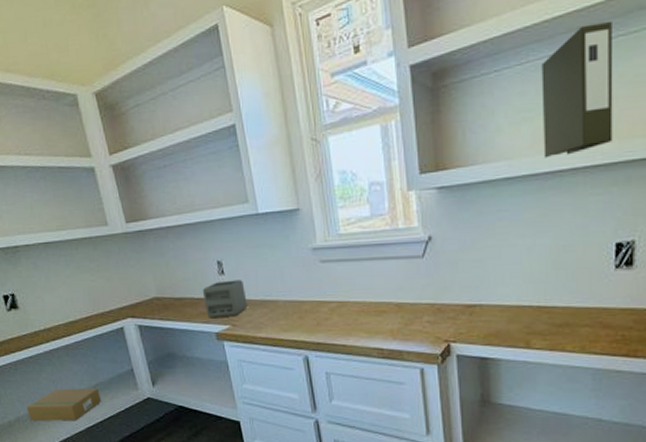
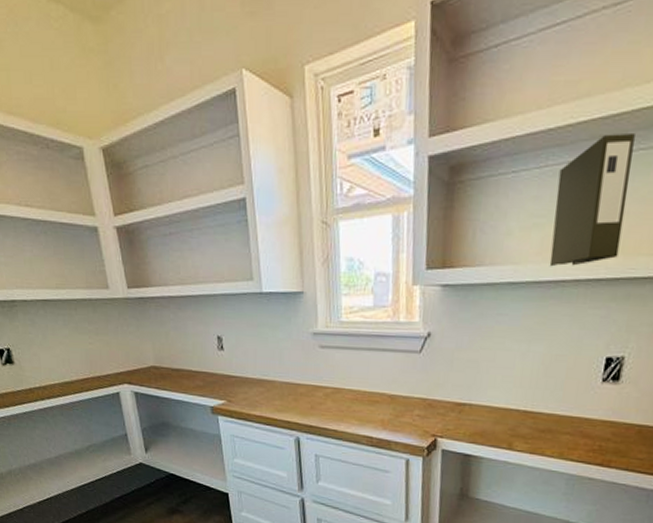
box: present [26,388,101,421] -> none [19,446,93,479]
desk organizer: present [202,280,248,319] -> none [200,356,244,393]

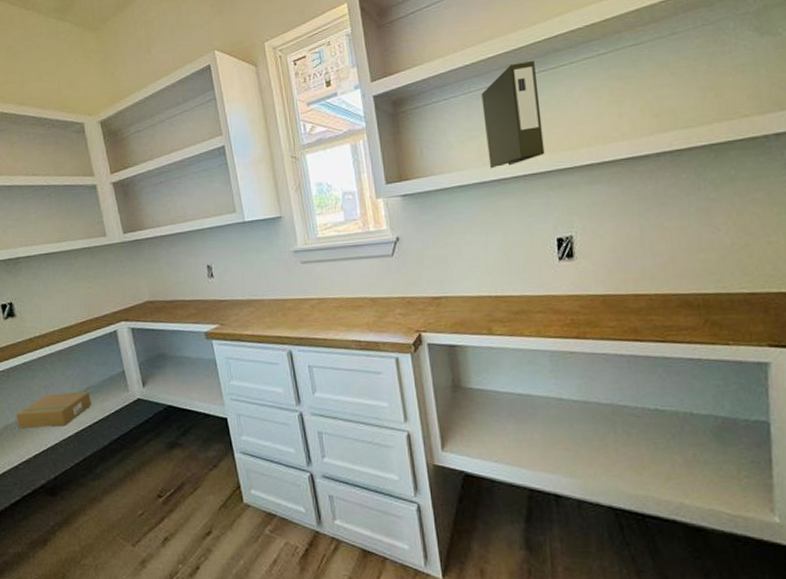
box: none [19,446,93,479] -> present [16,392,91,428]

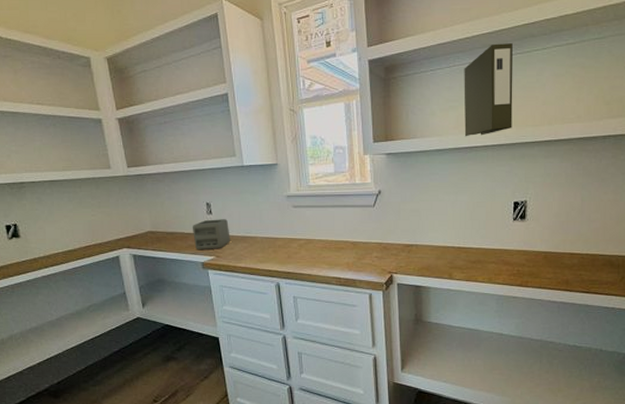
box: present [16,392,91,428] -> none [20,309,93,339]
desk organizer: none [192,282,235,319] -> present [192,219,230,251]

